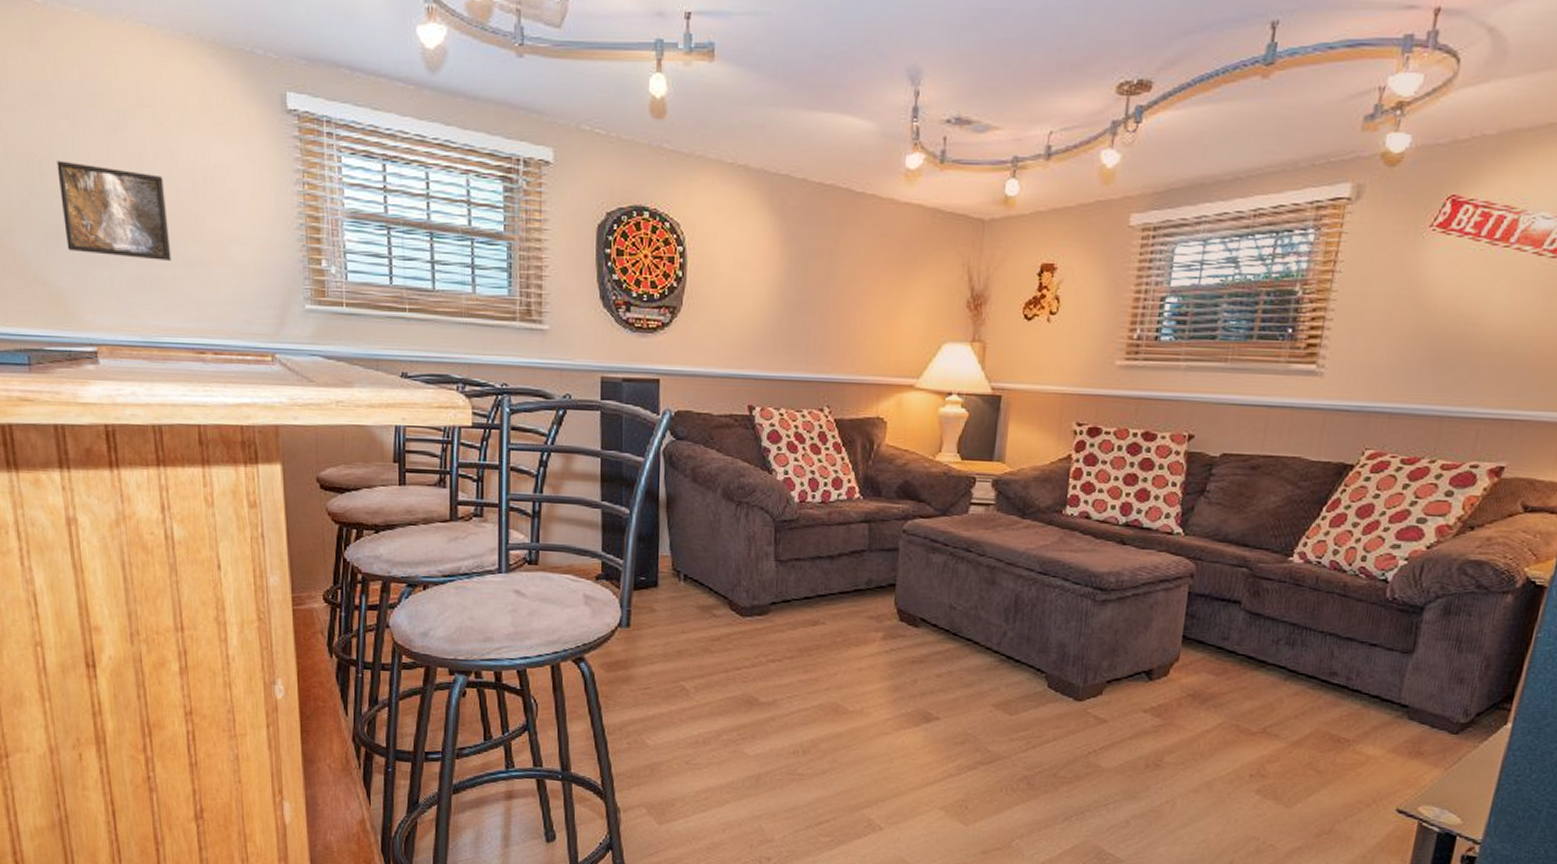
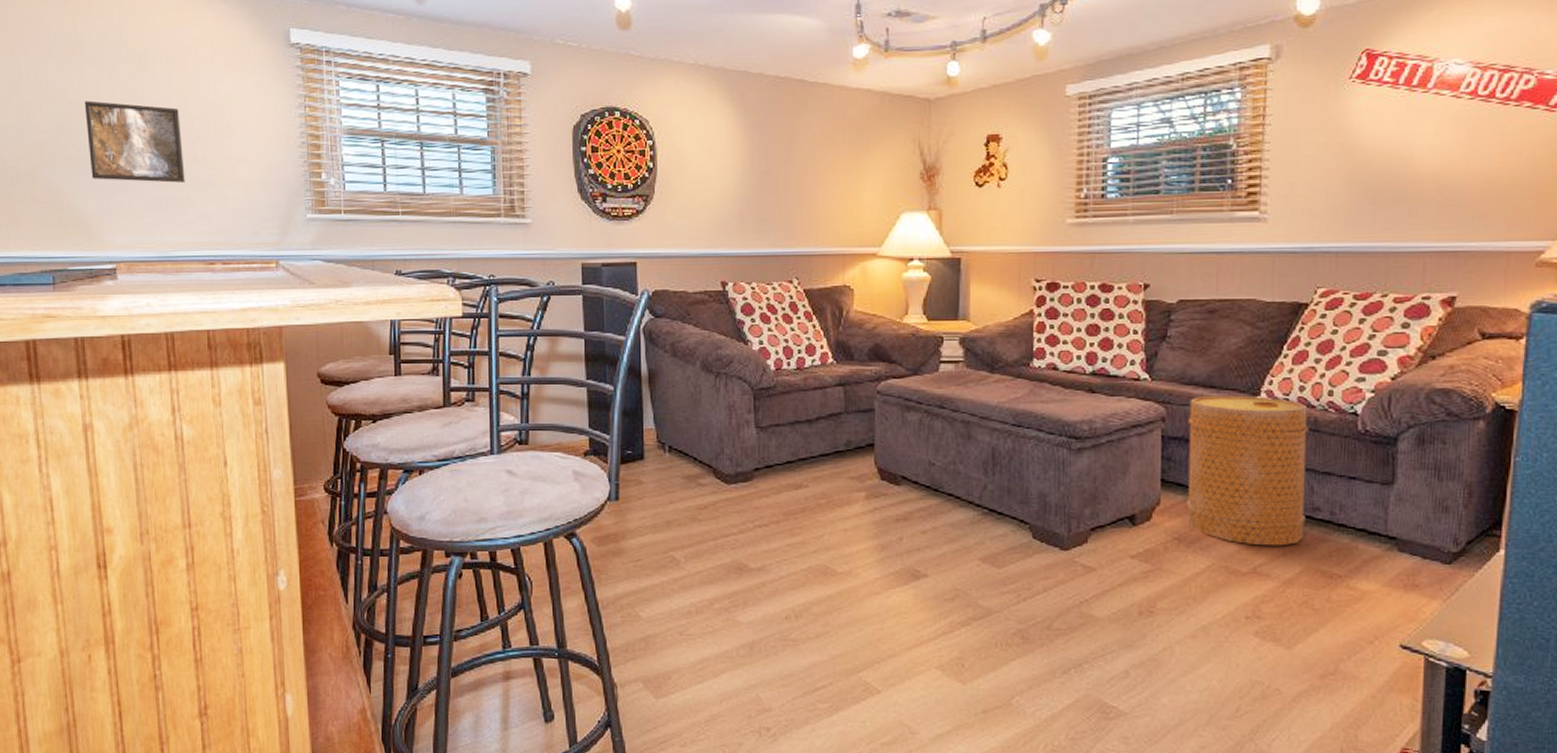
basket: none [1204,553,1339,708] -> present [1186,395,1309,546]

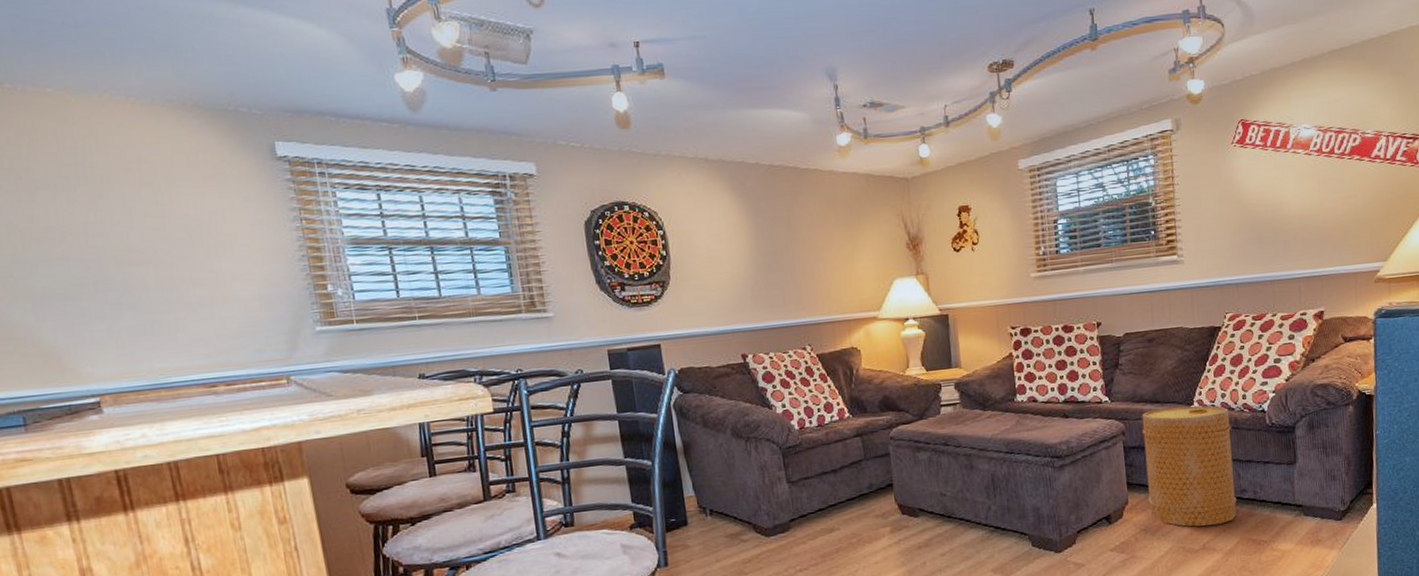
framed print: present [84,100,185,183] -> none [39,227,172,311]

